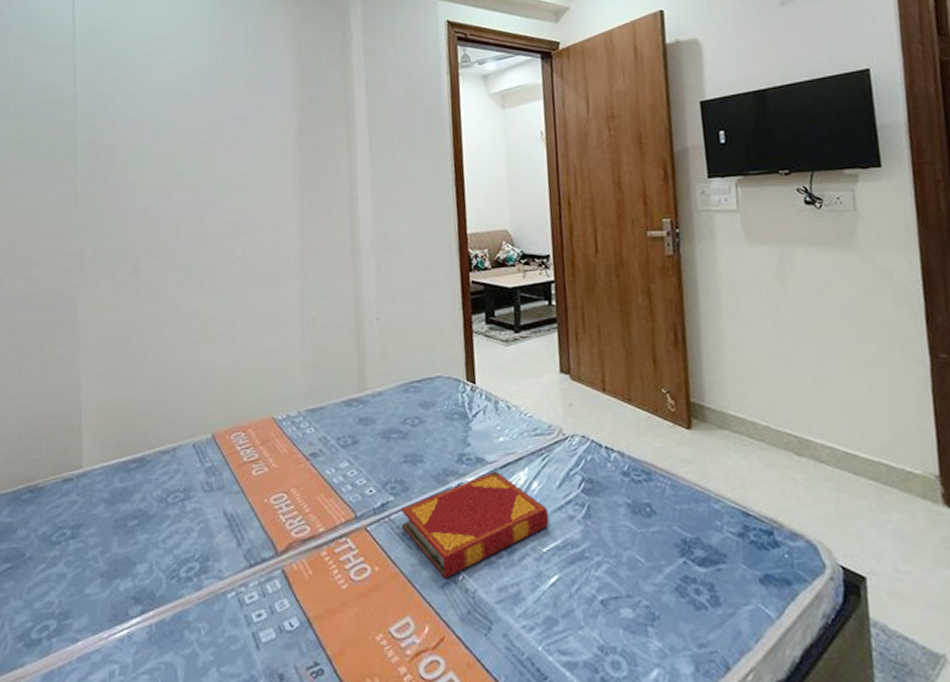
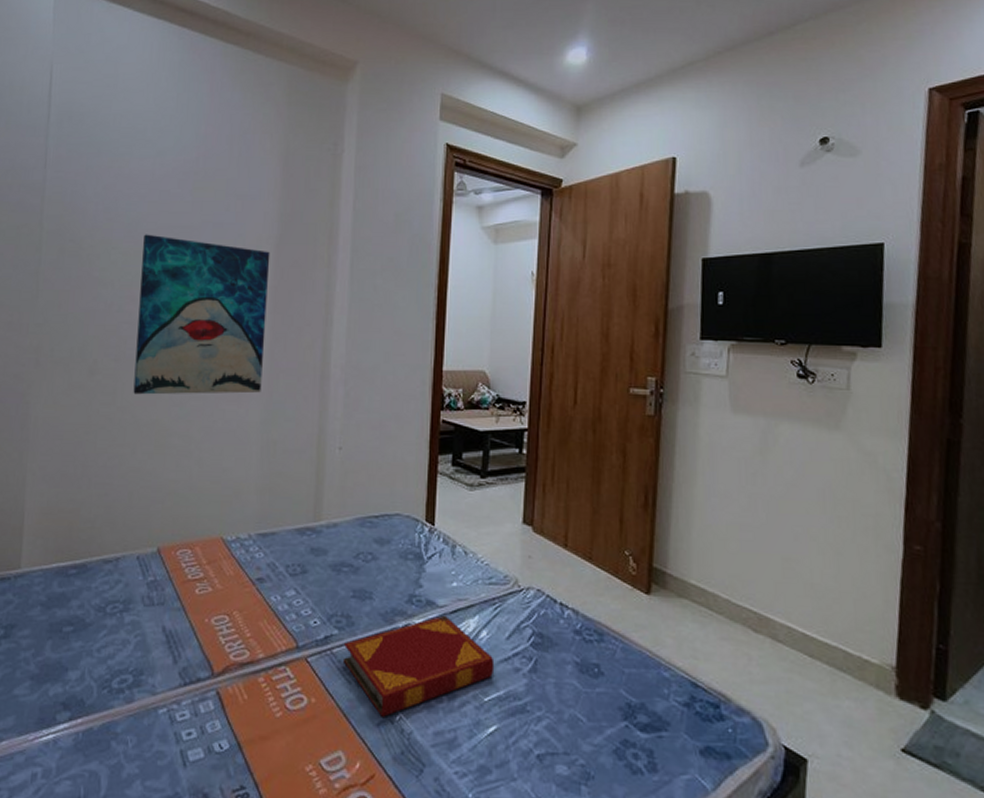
wall art: none [173,134,297,288] -> present [133,234,270,395]

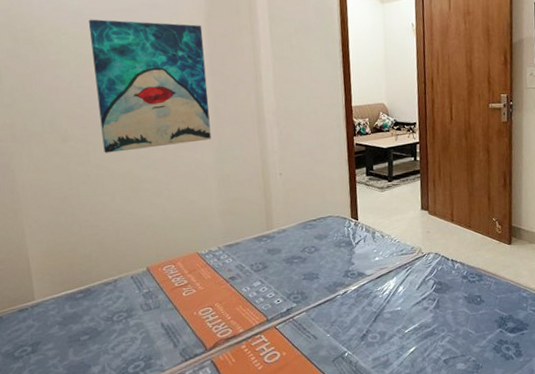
hardback book: present [342,615,495,717] -> none [302,281,411,356]

